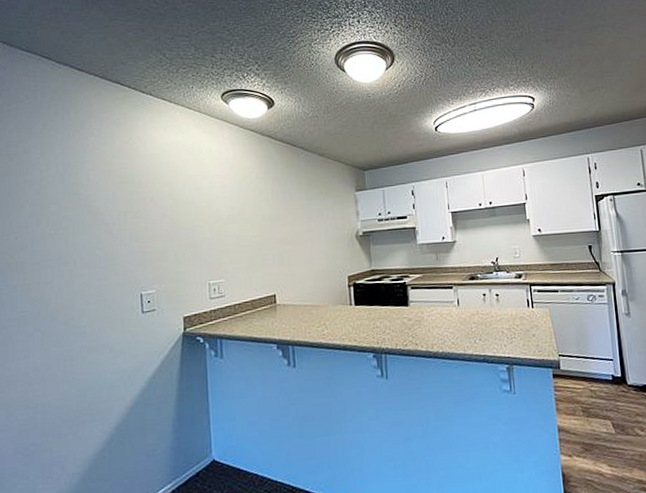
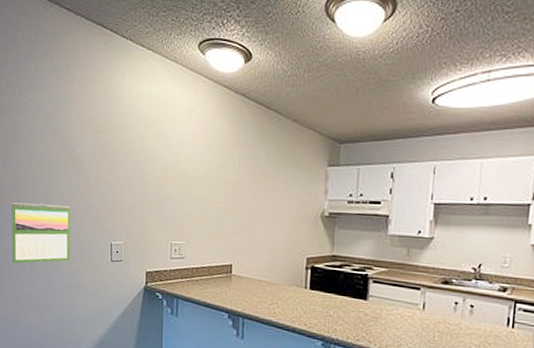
calendar: none [16,262,92,335] -> present [11,202,71,264]

